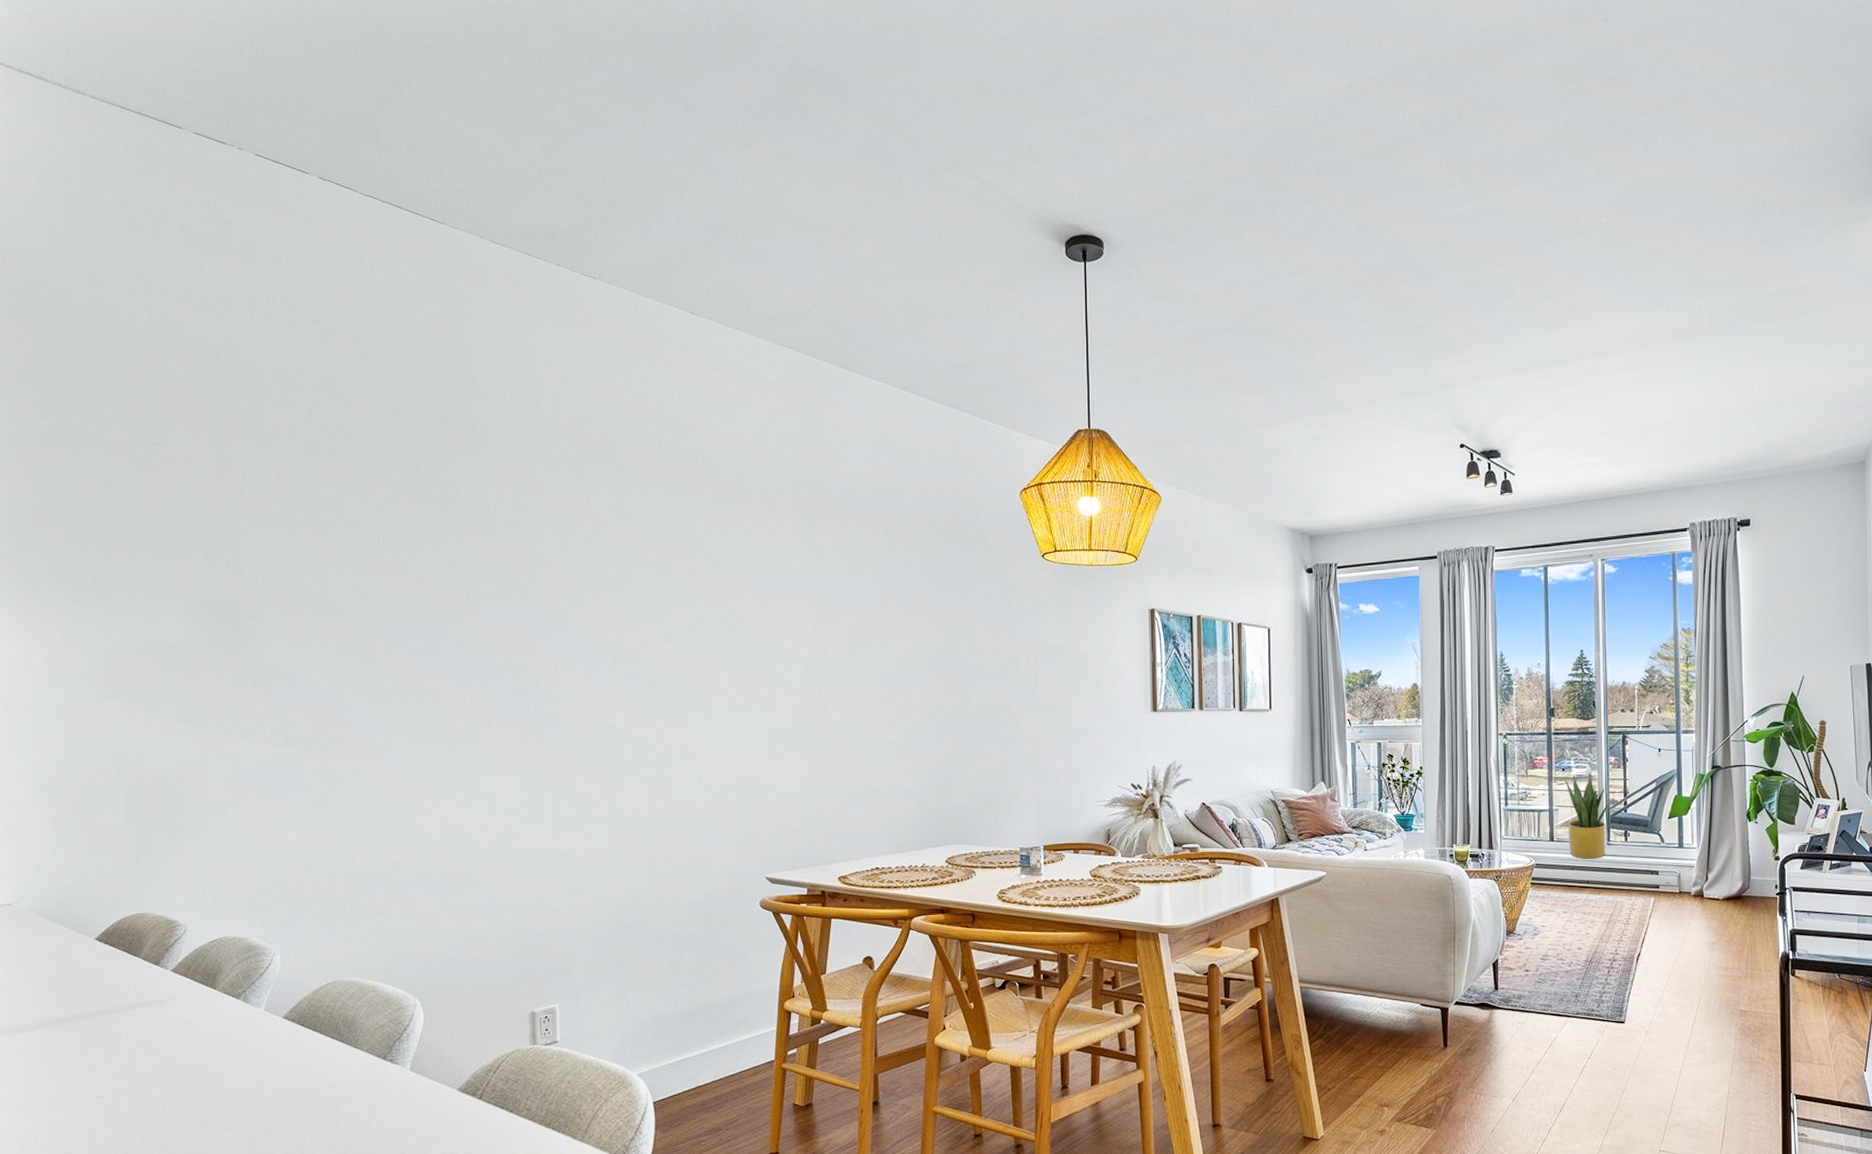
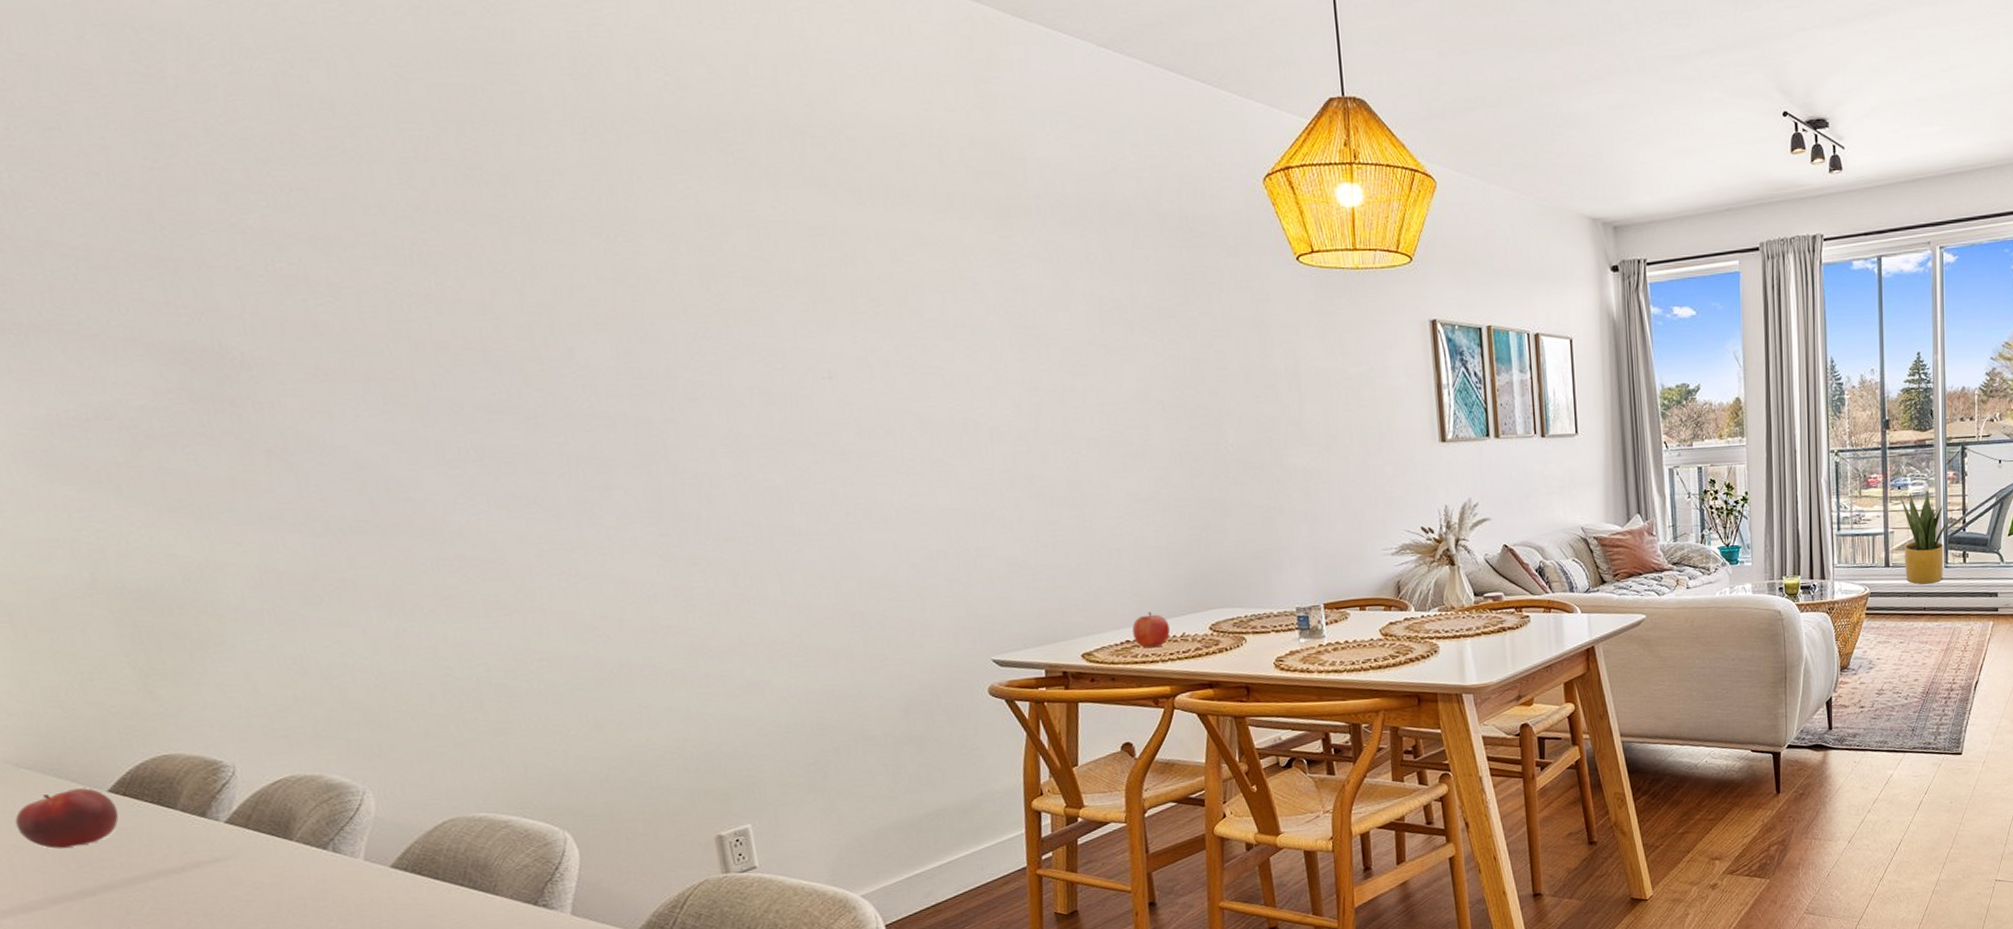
fruit: none [27,936,99,982] -> present [15,788,119,849]
fruit: none [882,844,912,875] -> present [1132,612,1170,649]

